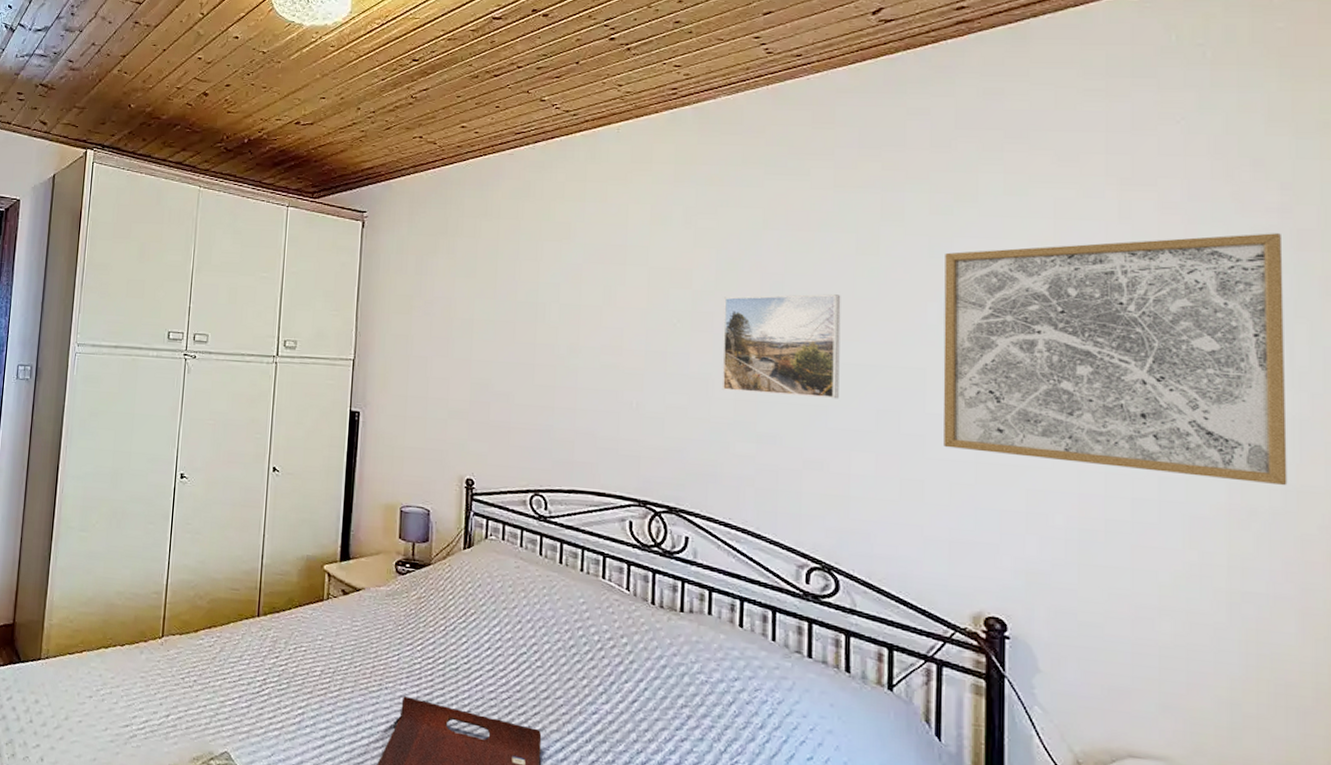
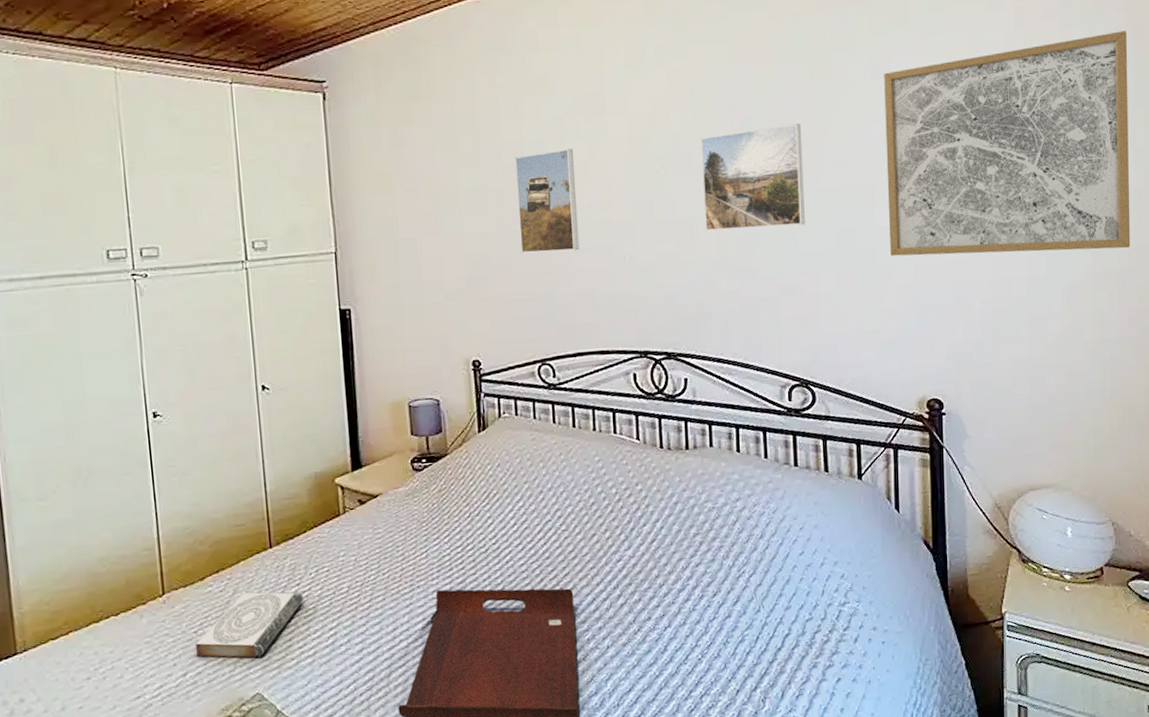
book: none [180,652,280,717] -> present [196,591,304,658]
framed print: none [526,292,589,390] -> present [514,149,580,253]

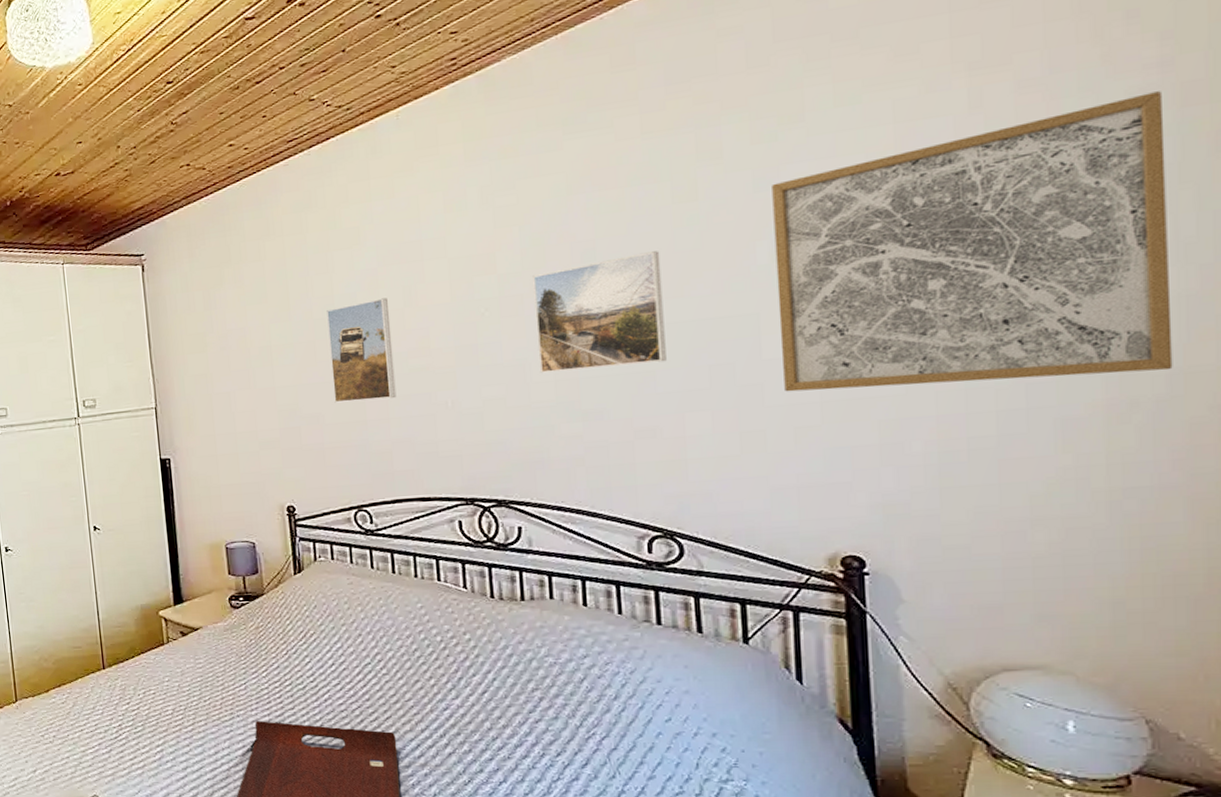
book: present [196,591,304,658] -> none [43,705,134,764]

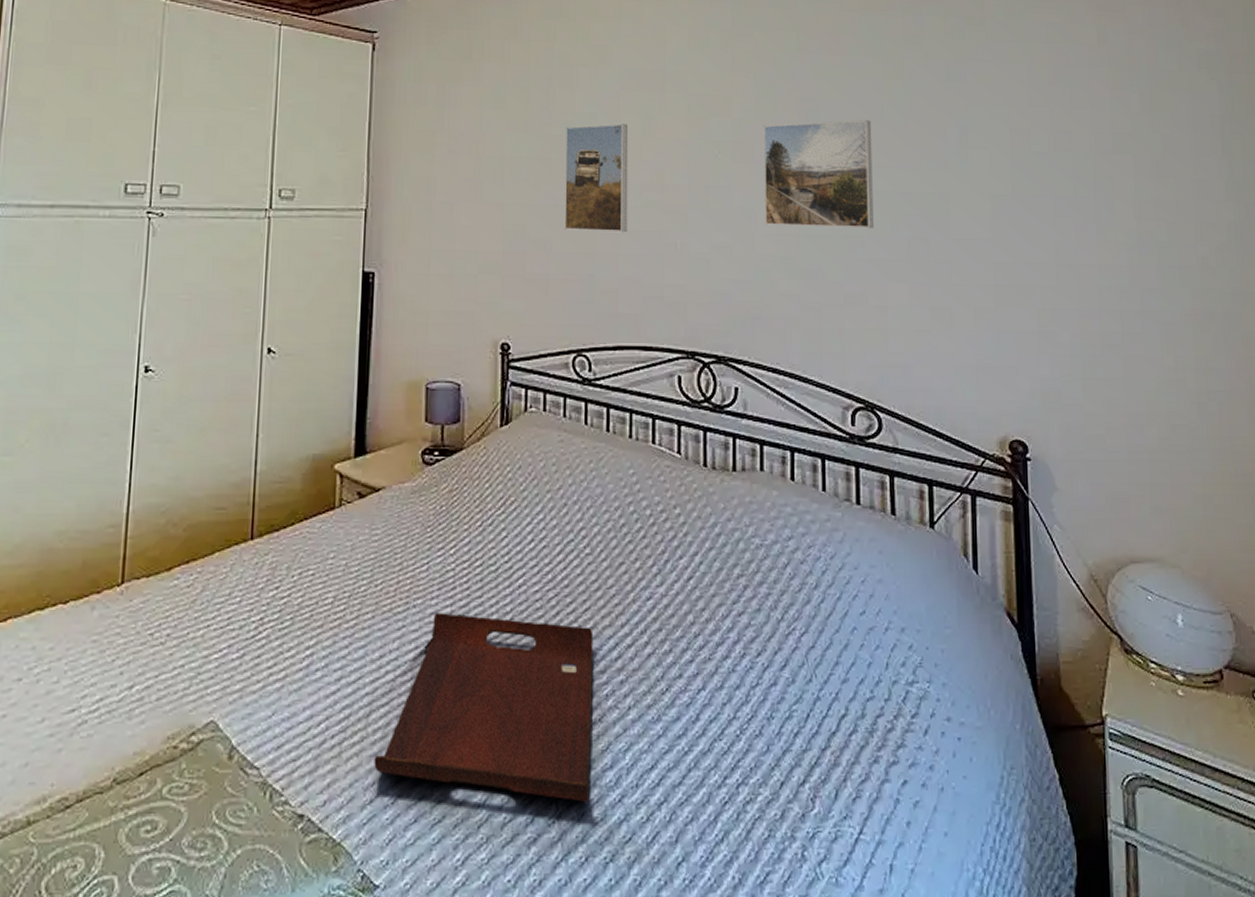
wall art: present [772,91,1173,392] -> none [960,56,1234,289]

